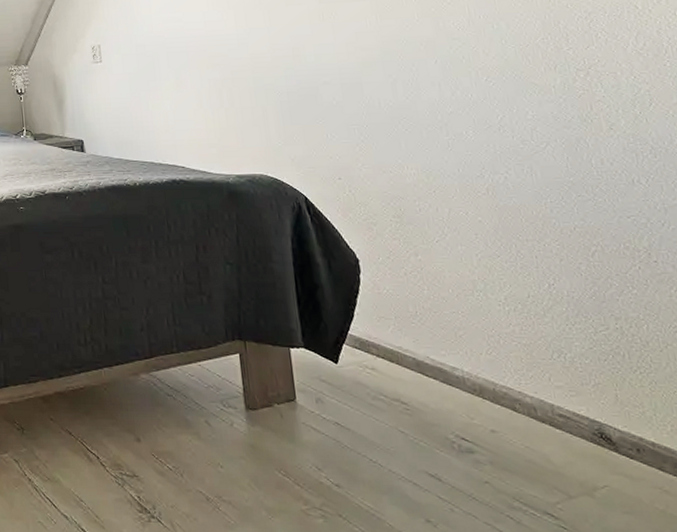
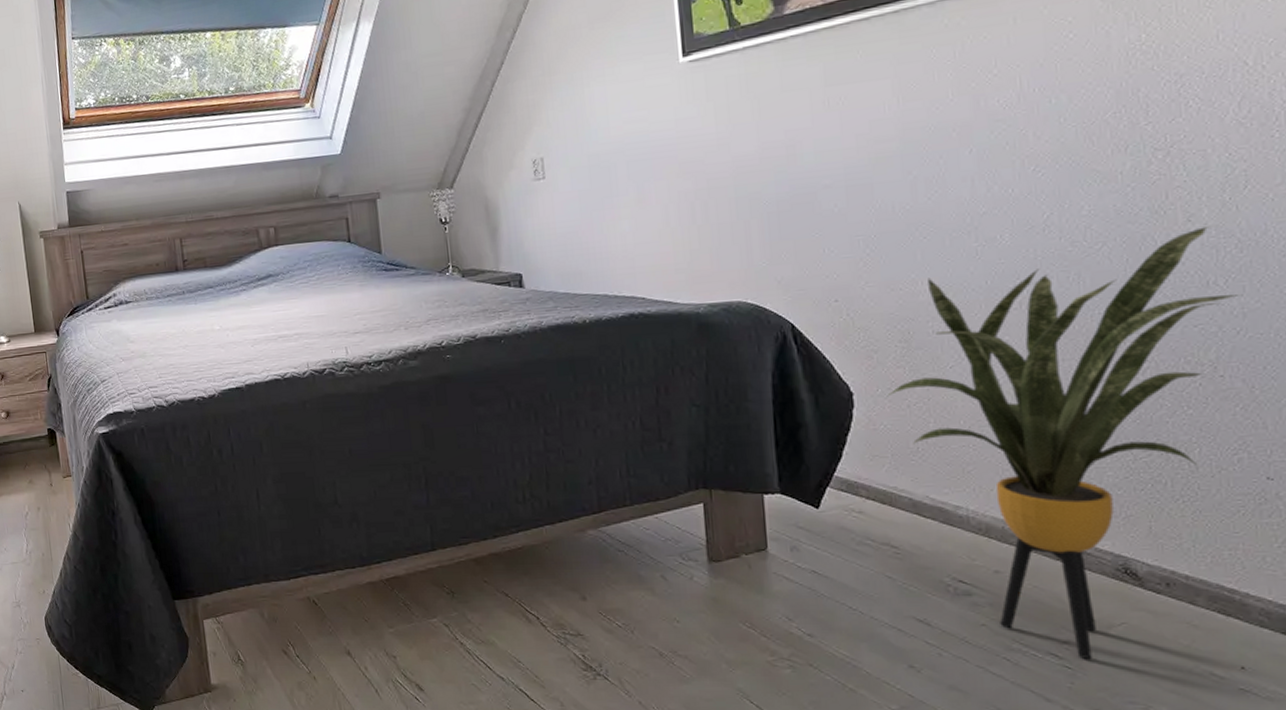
house plant: none [388,135,661,520] -> present [888,226,1241,659]

